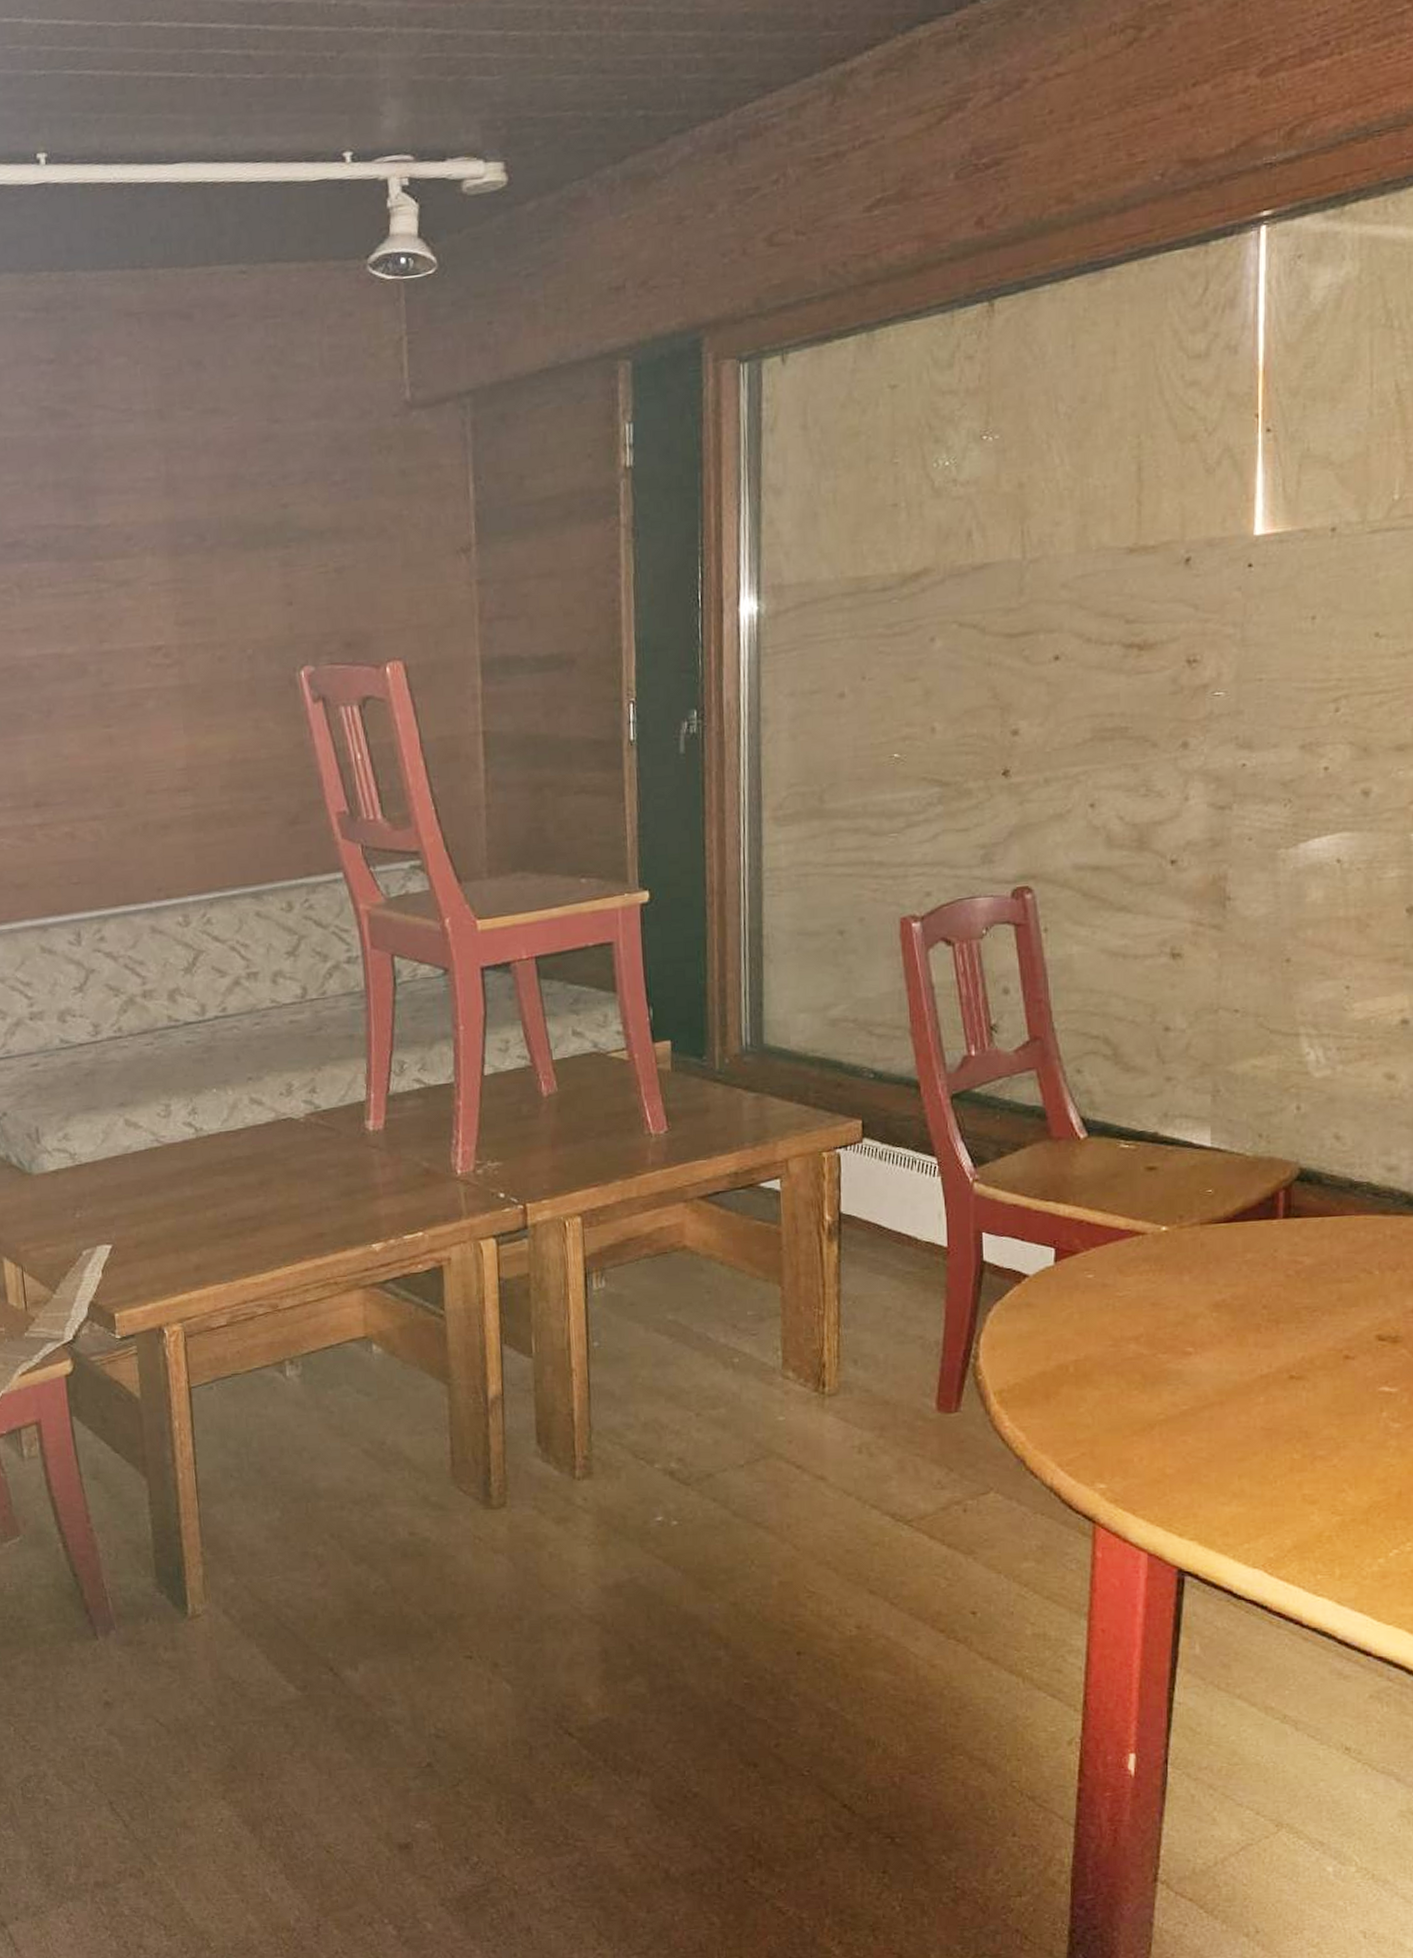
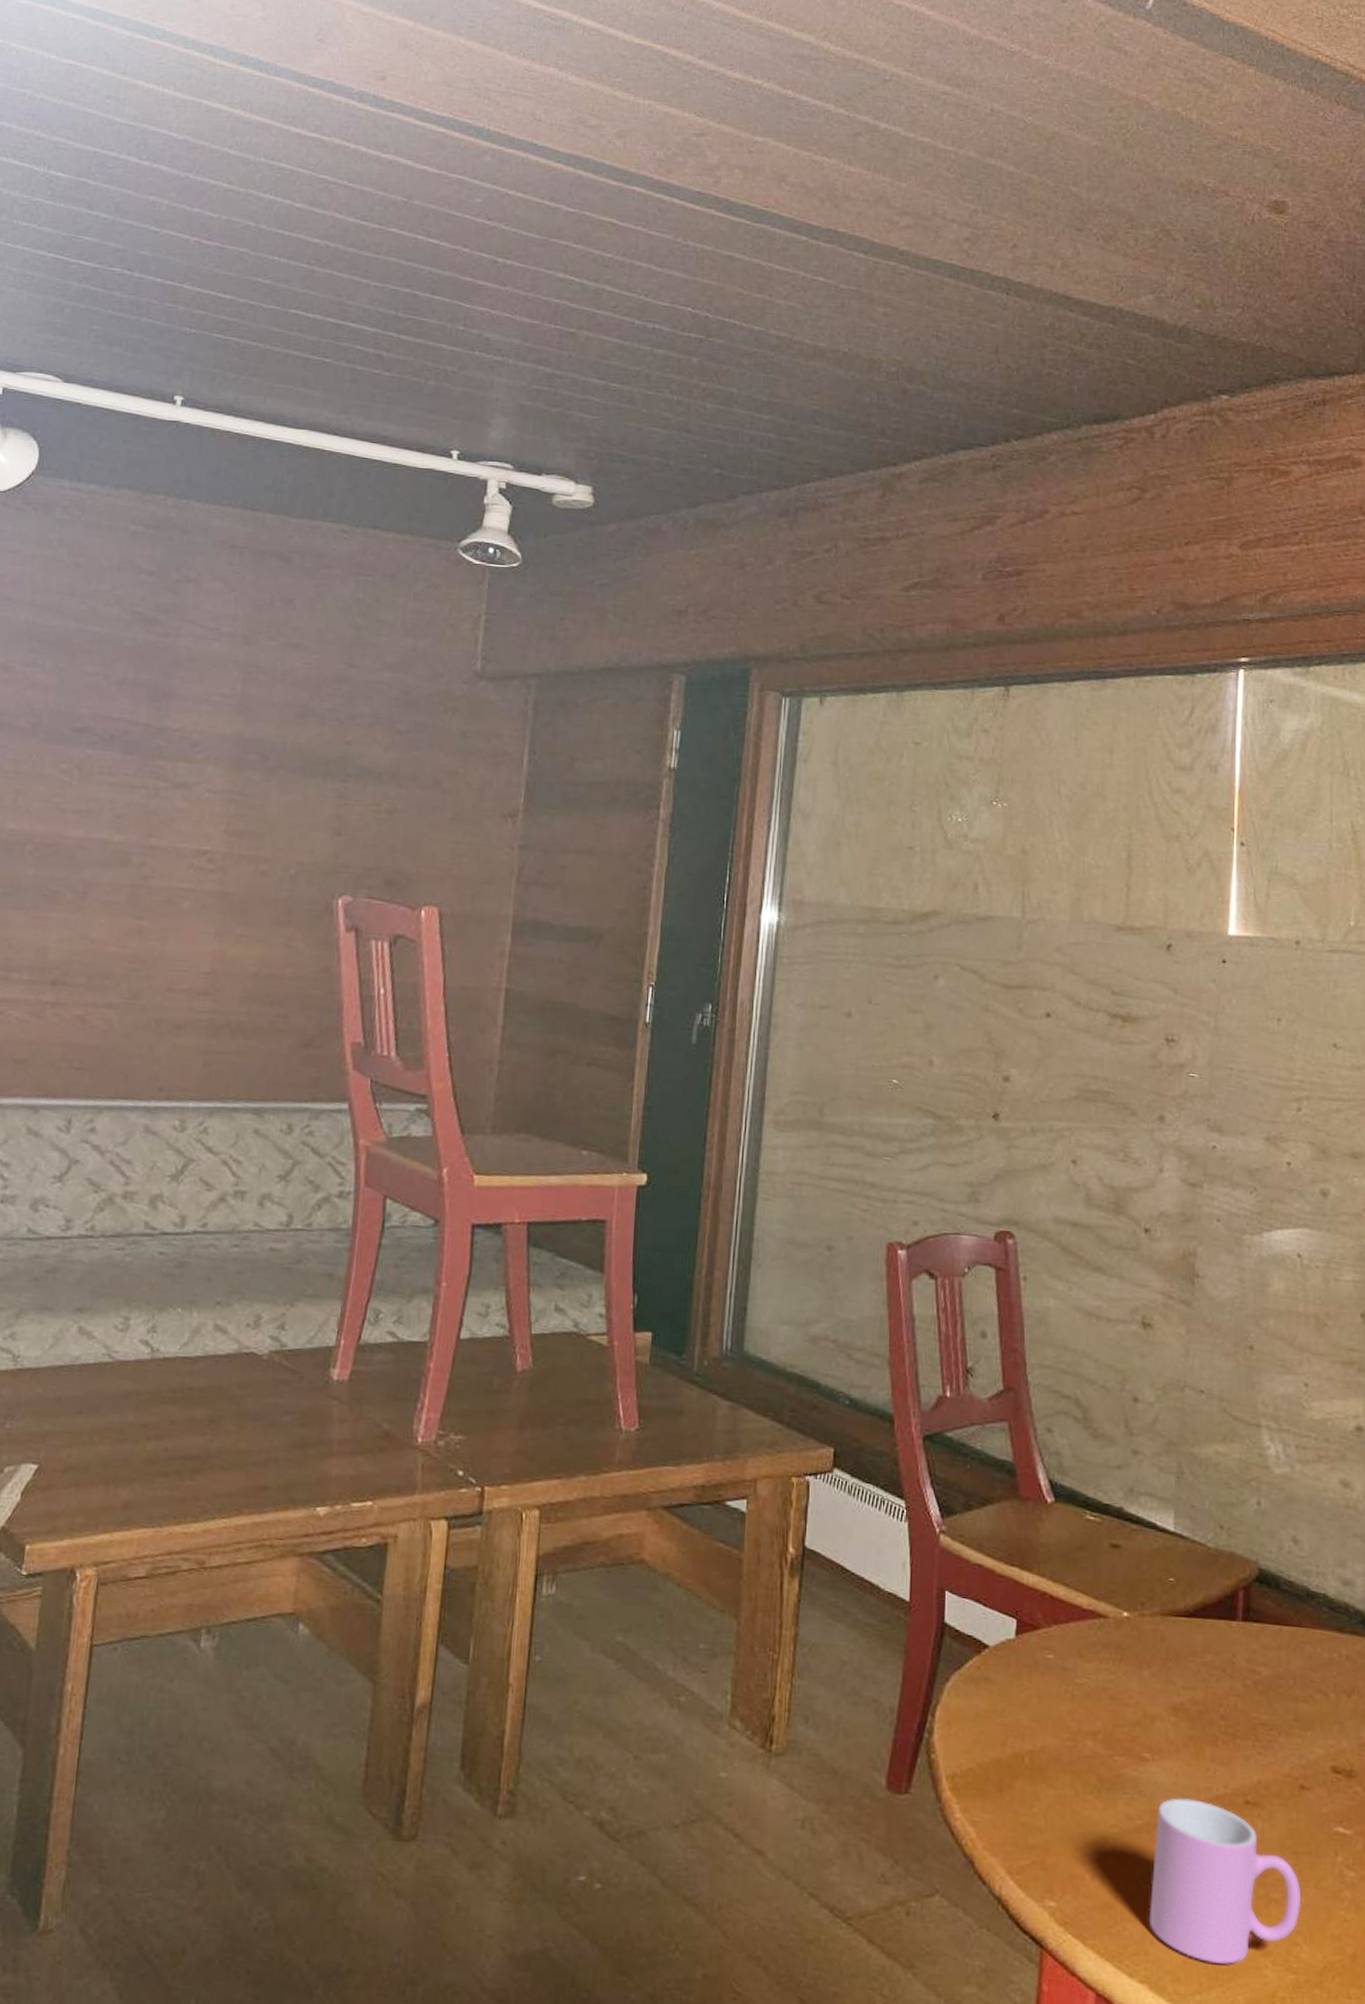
cup: none [1196,1381,1347,1516] -> present [1148,1797,1302,1965]

